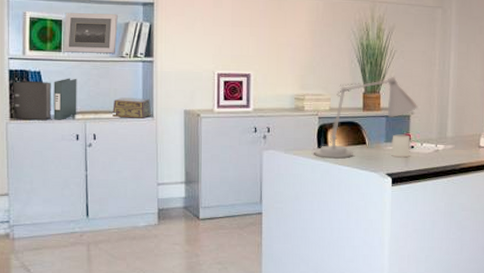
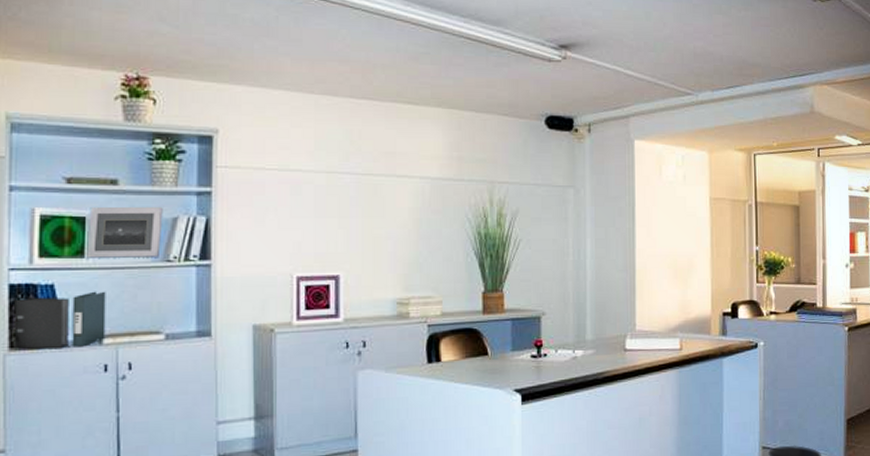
decorative box: present [112,97,151,119] -> none [155,312,208,340]
desk lamp: present [314,76,418,160] -> none [423,270,550,377]
mug: present [390,134,412,158] -> none [518,340,544,369]

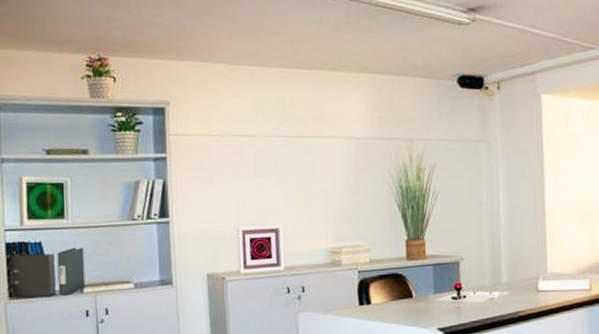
picture frame: present [87,207,163,258] -> none [66,173,127,219]

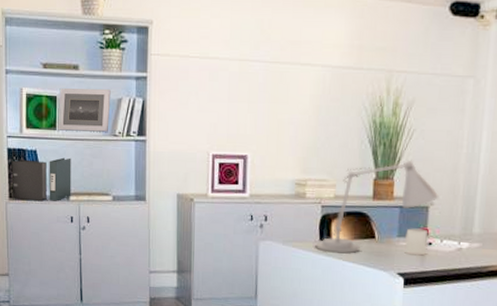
picture frame: none [66,173,127,219] -> present [58,88,111,132]
desk lamp: none [355,219,468,318] -> present [315,160,439,255]
mug: none [440,283,463,310] -> present [404,228,429,256]

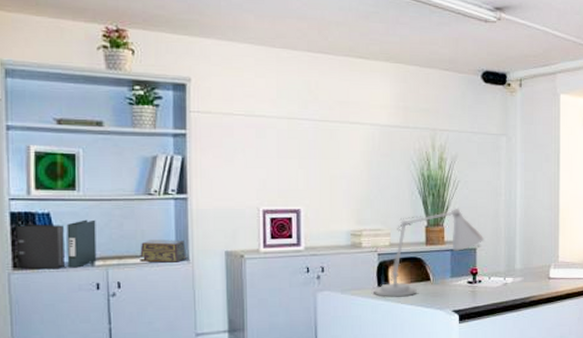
picture frame: present [58,88,111,132] -> none [77,146,144,191]
decorative box: none [105,179,144,202] -> present [140,239,186,263]
mug: present [404,228,429,256] -> none [456,268,479,293]

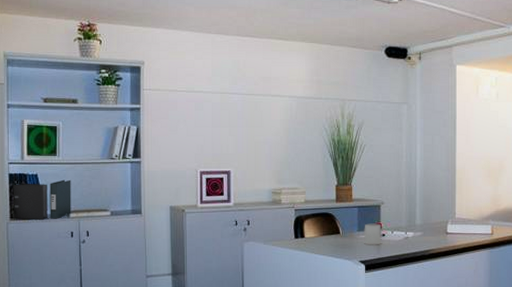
decorative box: present [140,239,186,263] -> none [104,196,139,215]
desk lamp: present [374,207,485,299] -> none [291,169,388,249]
mug: none [456,268,479,293] -> present [363,223,383,245]

